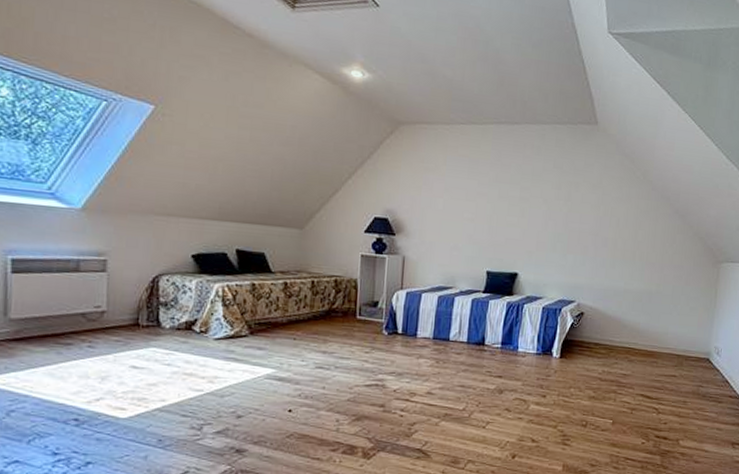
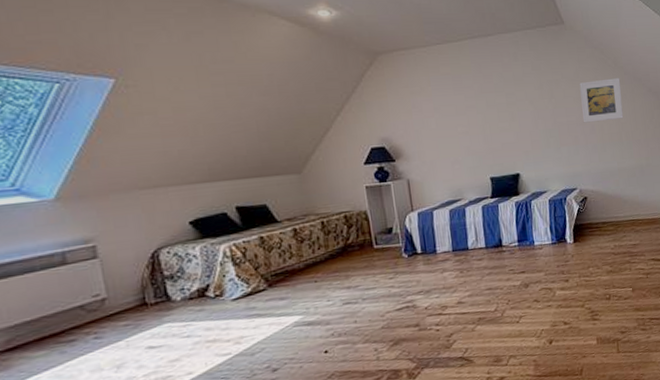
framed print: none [596,190,647,237] -> present [579,78,624,123]

